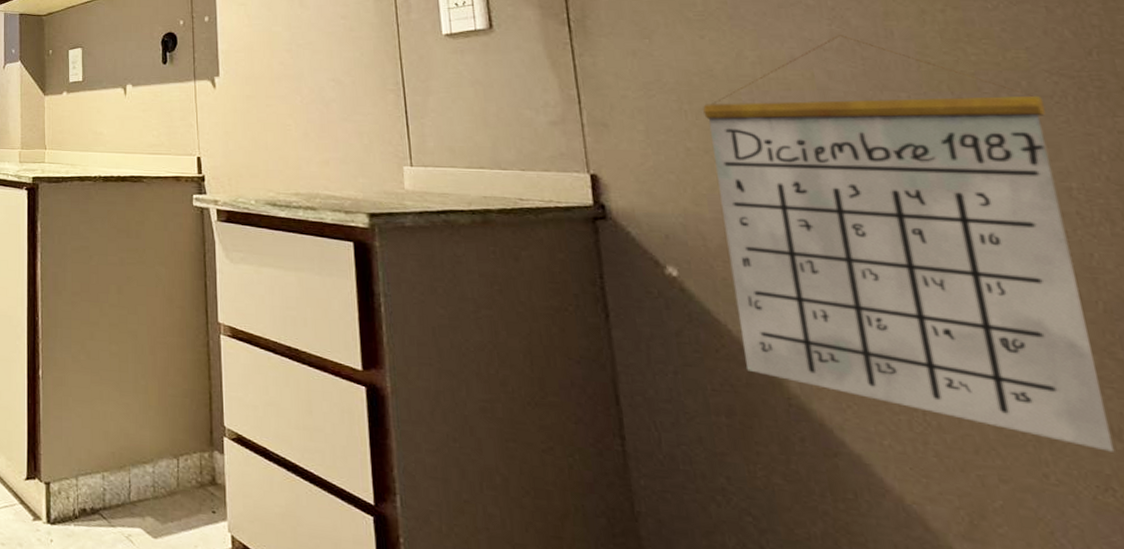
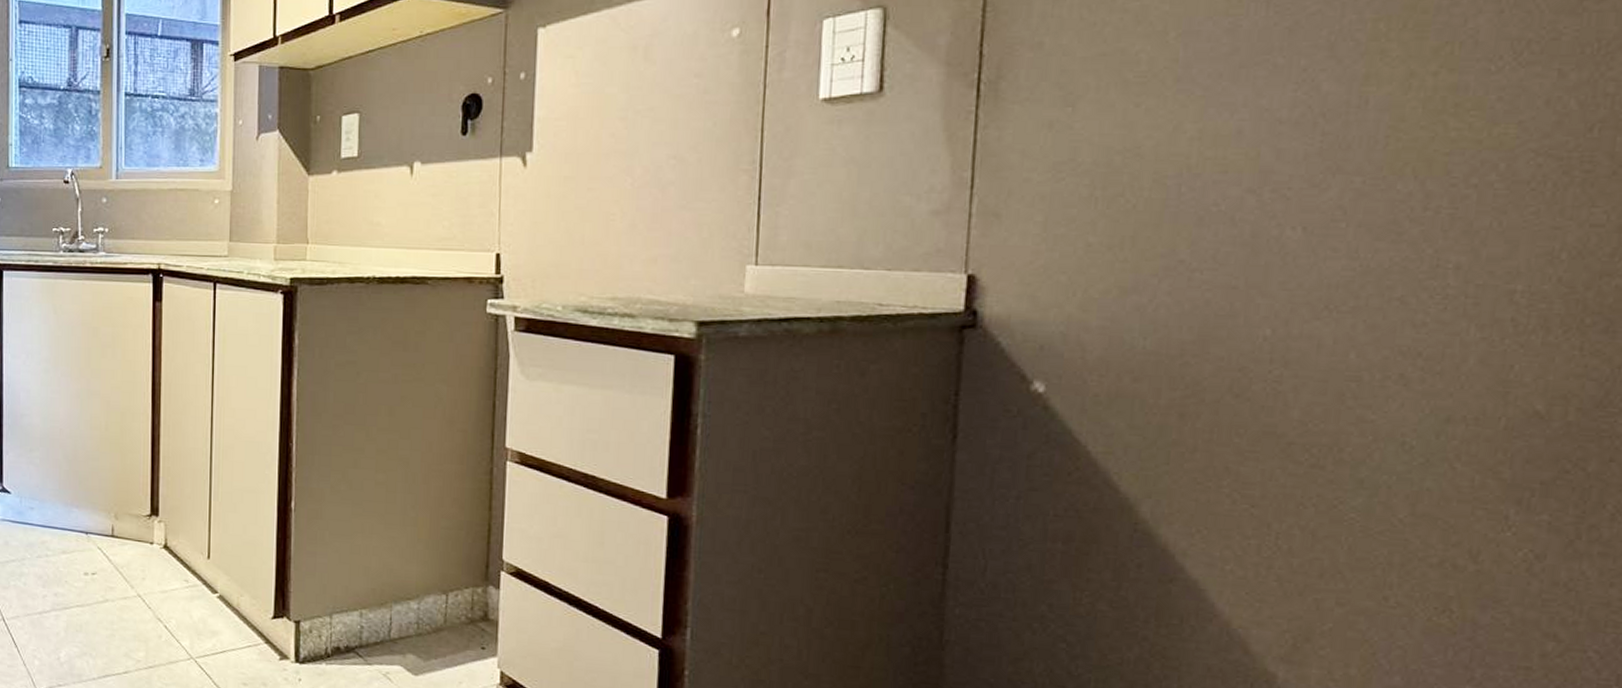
calendar: present [703,35,1115,452] -> none [1098,104,1519,574]

